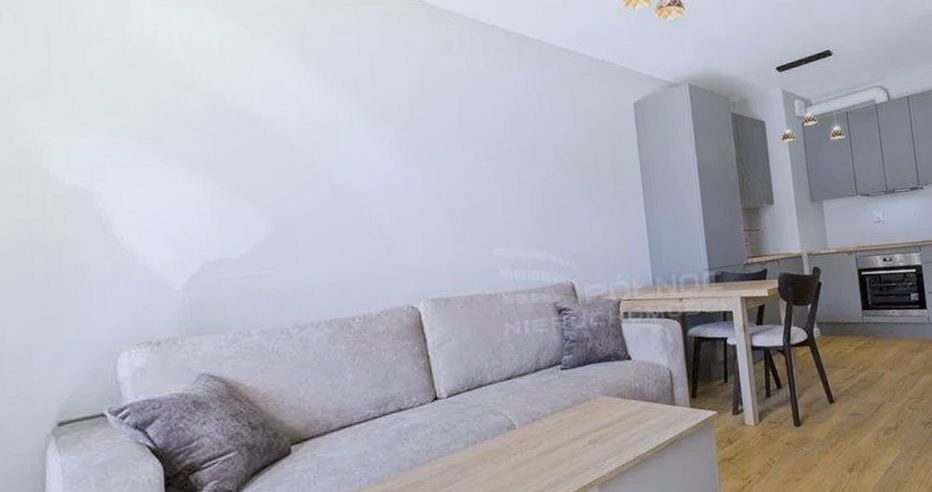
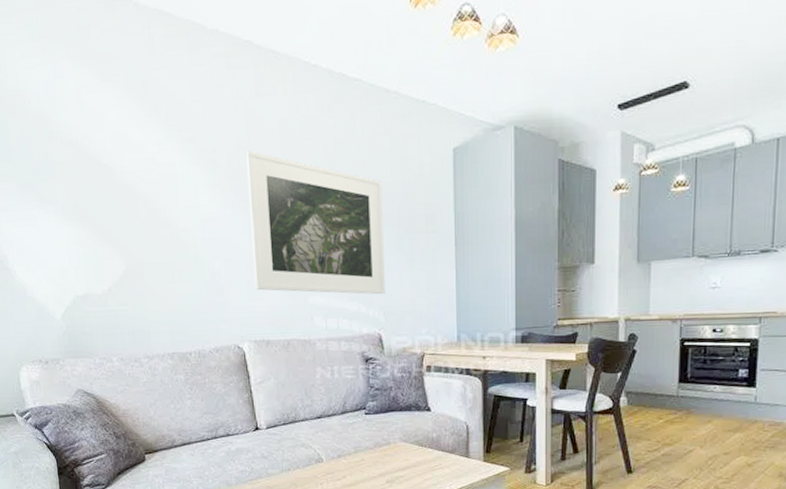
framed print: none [420,103,576,245] -> present [246,150,385,295]

